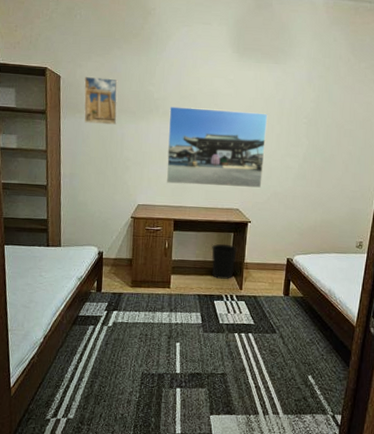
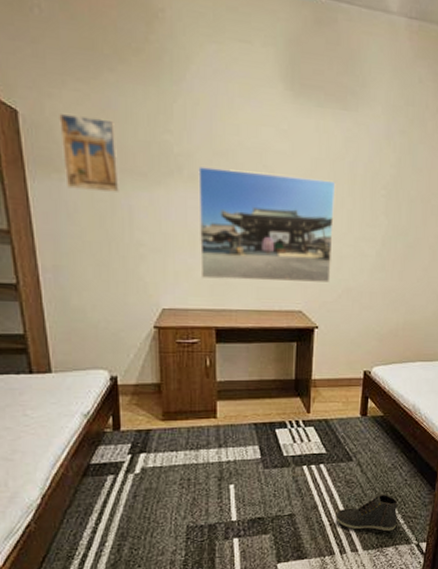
wastebasket: present [211,243,237,280] -> none [269,357,302,403]
sneaker: none [260,365,315,400] -> present [335,494,398,532]

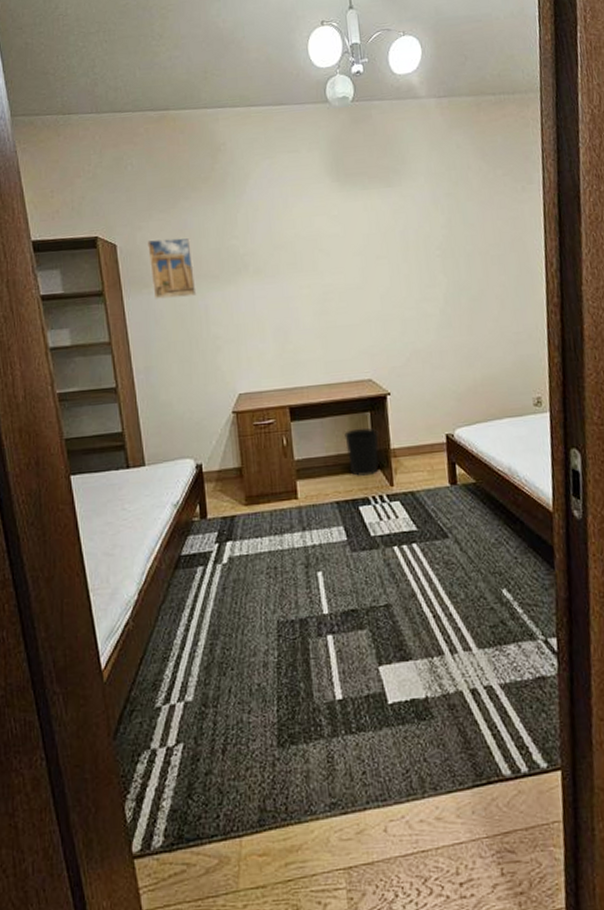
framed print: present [198,167,336,282] -> none [262,251,397,360]
wastebasket: none [269,357,302,403] -> present [344,428,379,477]
sneaker: present [335,494,398,532] -> none [438,576,514,624]

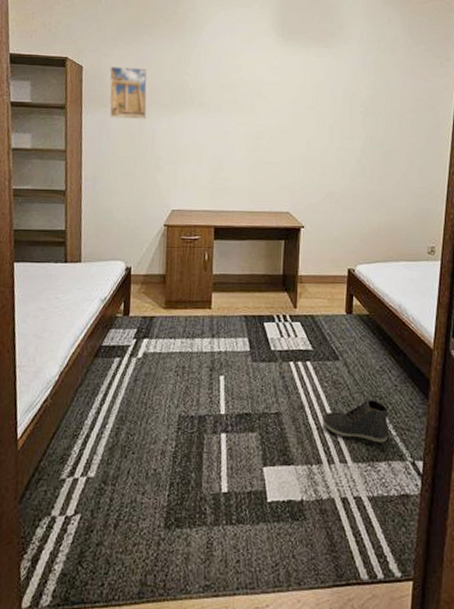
wastebasket: present [344,428,379,477] -> none [259,253,289,297]
sneaker: none [438,576,514,624] -> present [322,399,389,444]

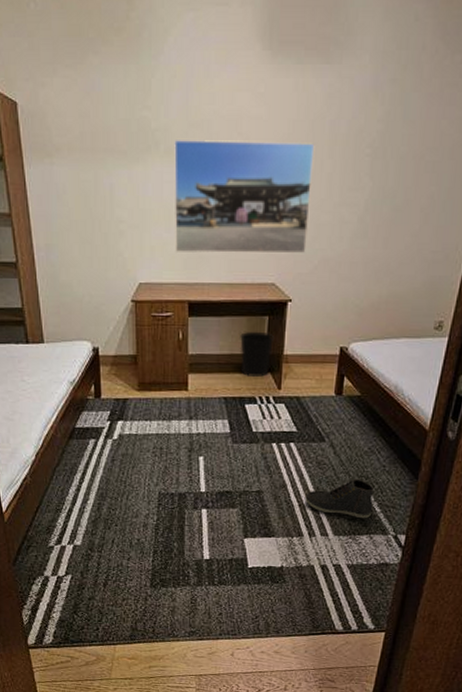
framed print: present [109,66,148,119] -> none [49,100,102,172]
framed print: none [204,97,319,187] -> present [174,140,315,254]
wastebasket: none [259,253,289,297] -> present [240,331,274,378]

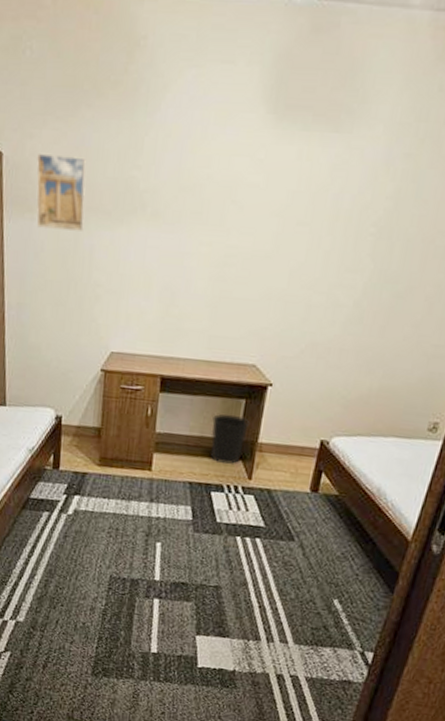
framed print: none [49,100,102,172] -> present [36,152,86,231]
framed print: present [174,140,315,254] -> none [152,203,314,335]
sneaker: present [305,478,375,519] -> none [266,584,344,630]

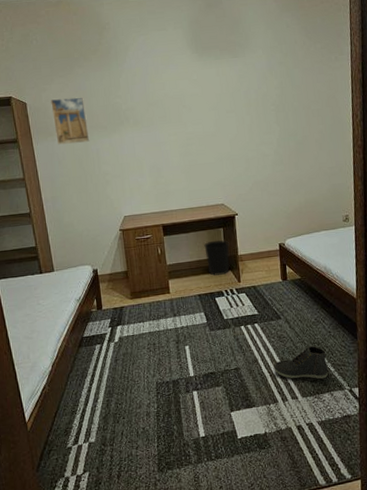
sneaker: none [266,584,344,630] -> present [273,345,328,380]

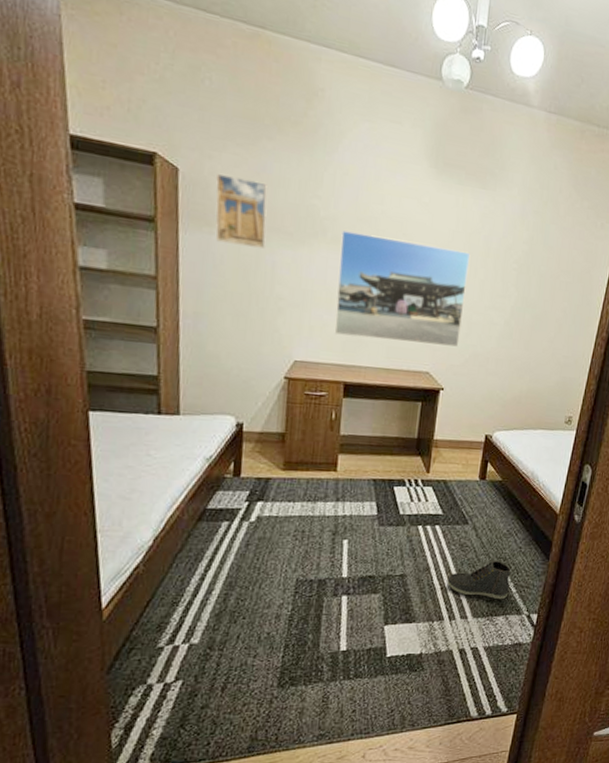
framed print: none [139,106,242,190] -> present [334,230,471,347]
wastebasket: present [204,240,230,276] -> none [391,415,425,461]

